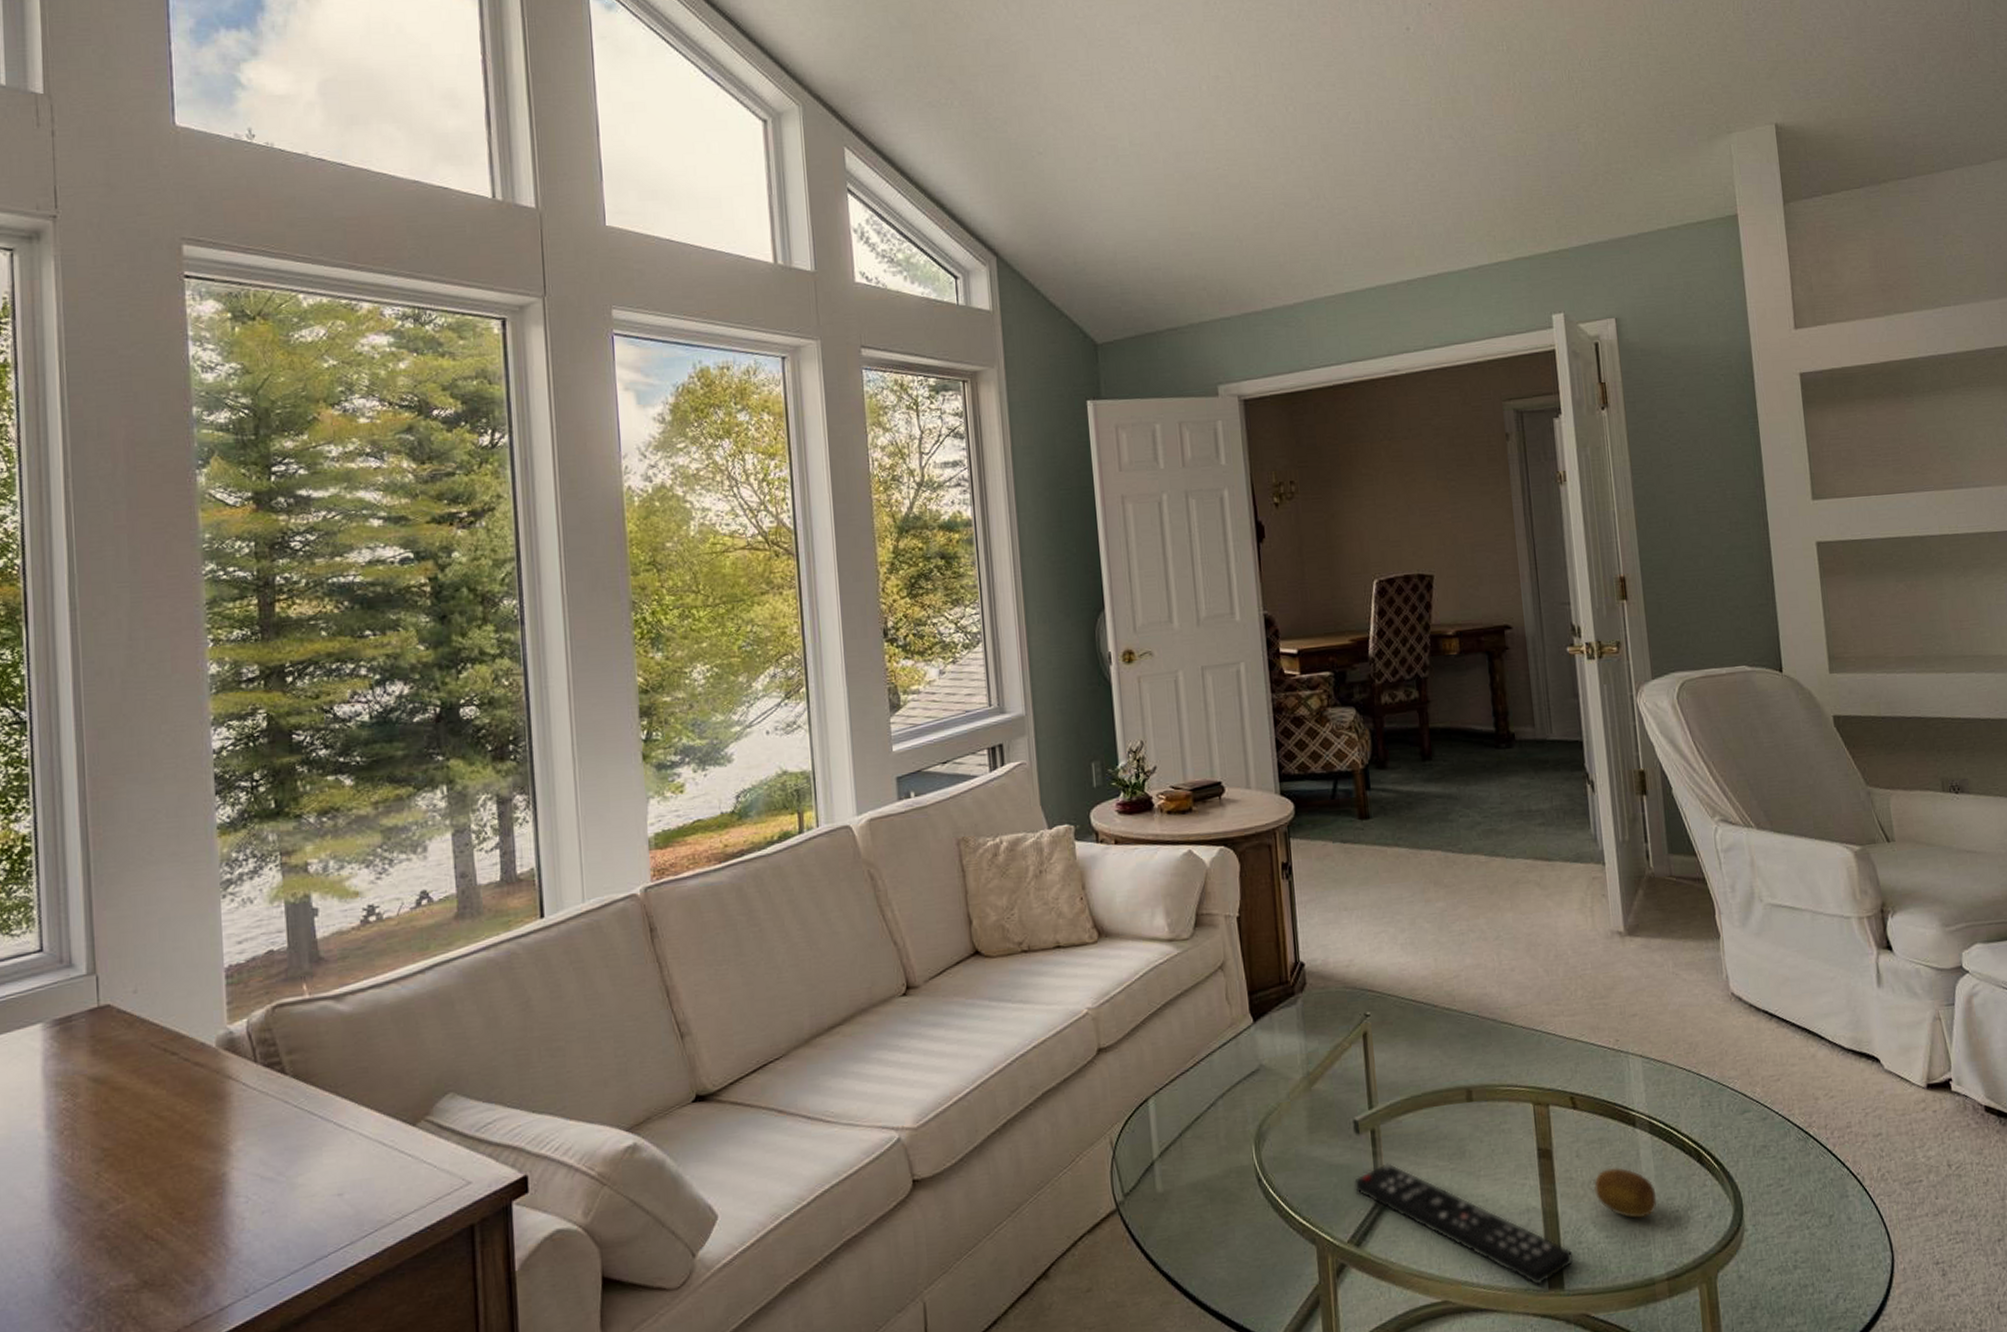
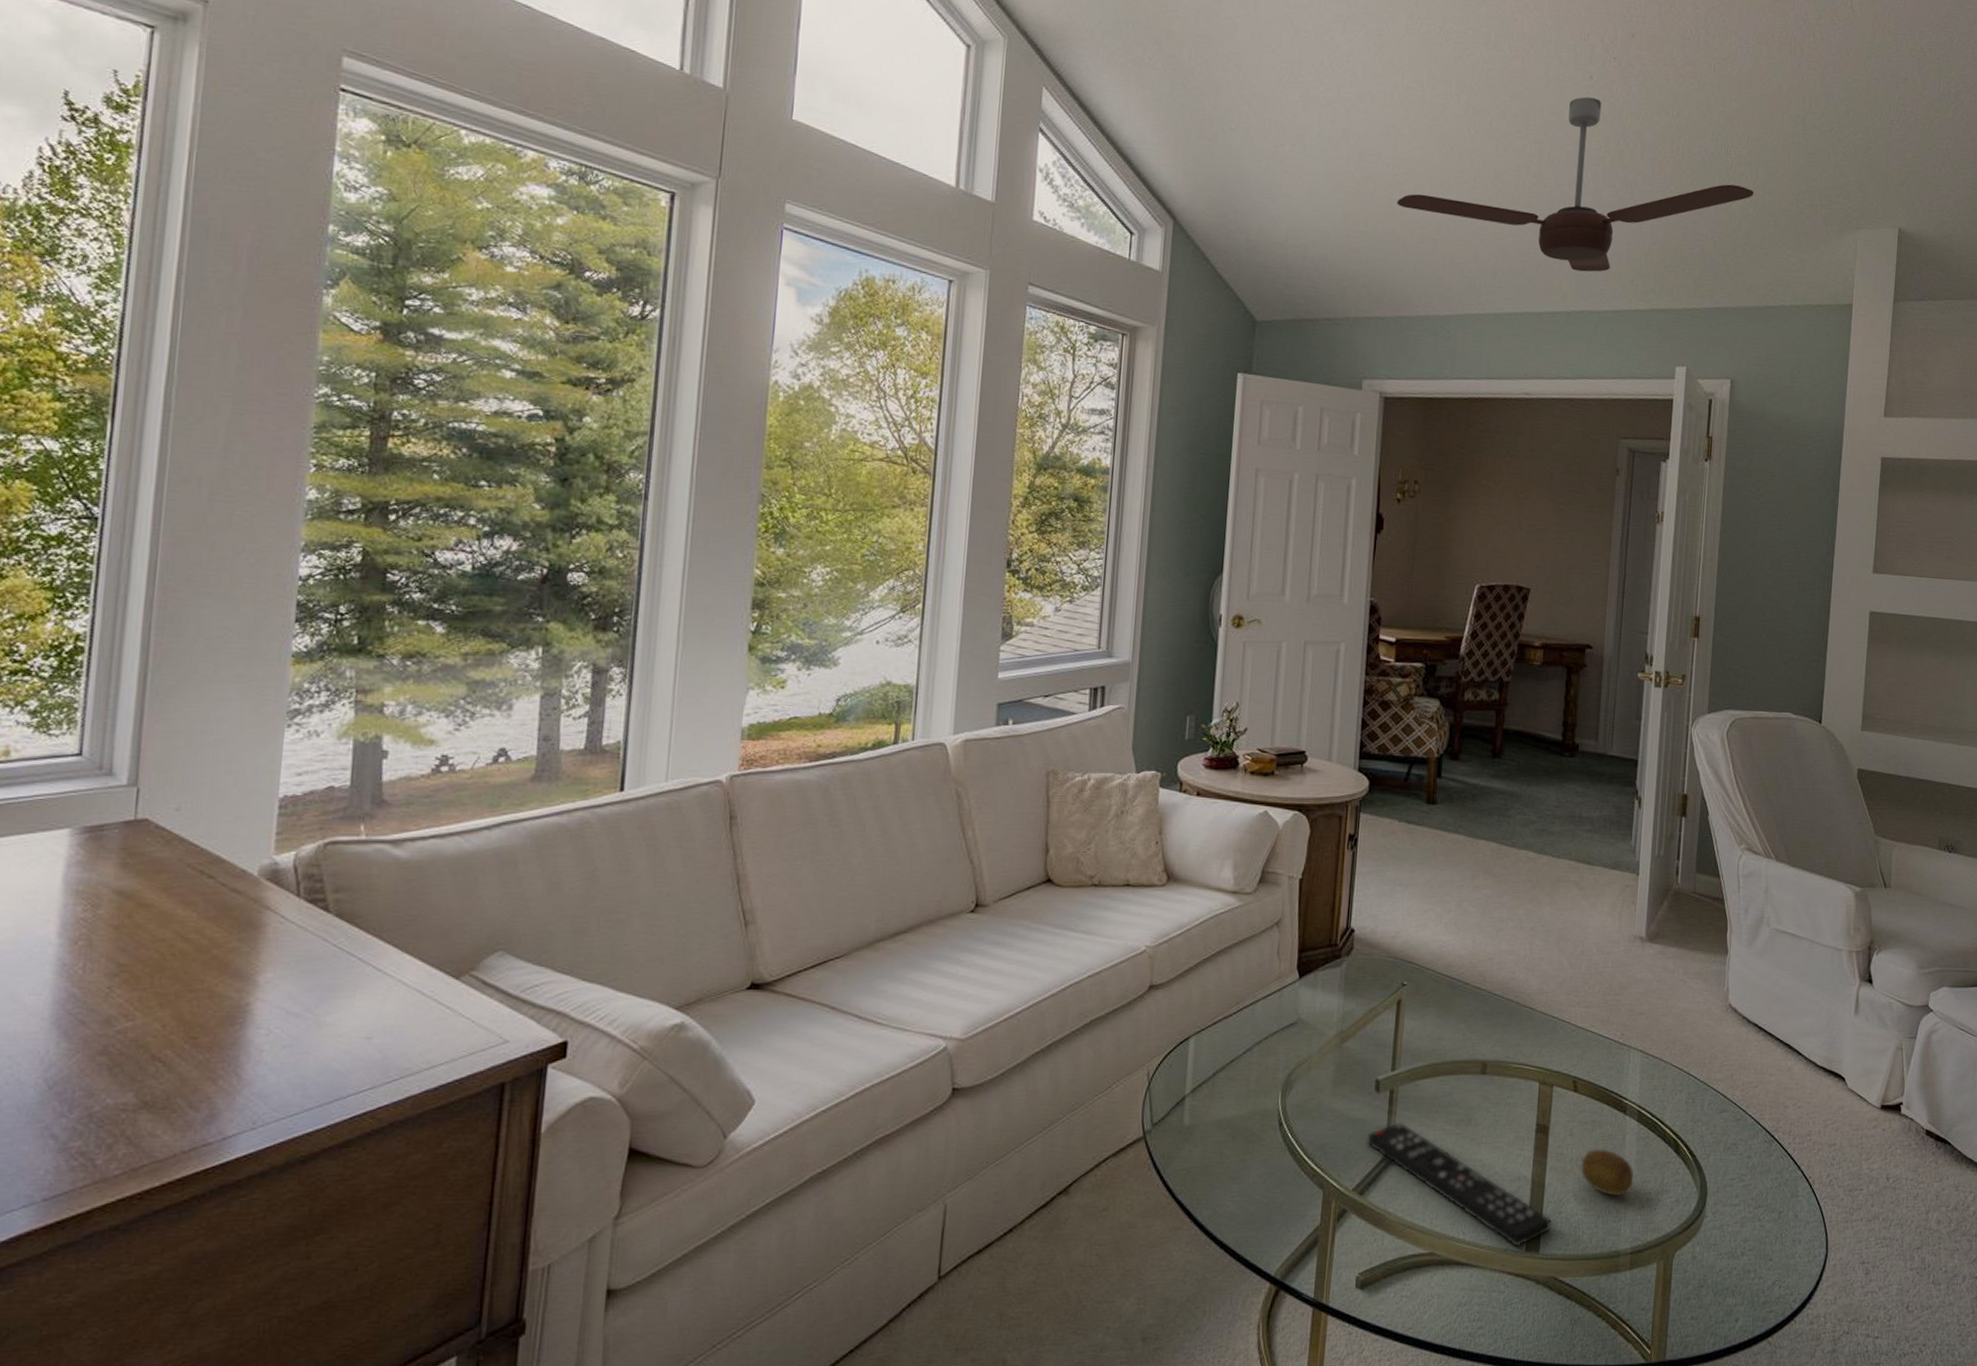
ceiling fan: none [1223,49,1607,233] -> present [1397,96,1754,272]

